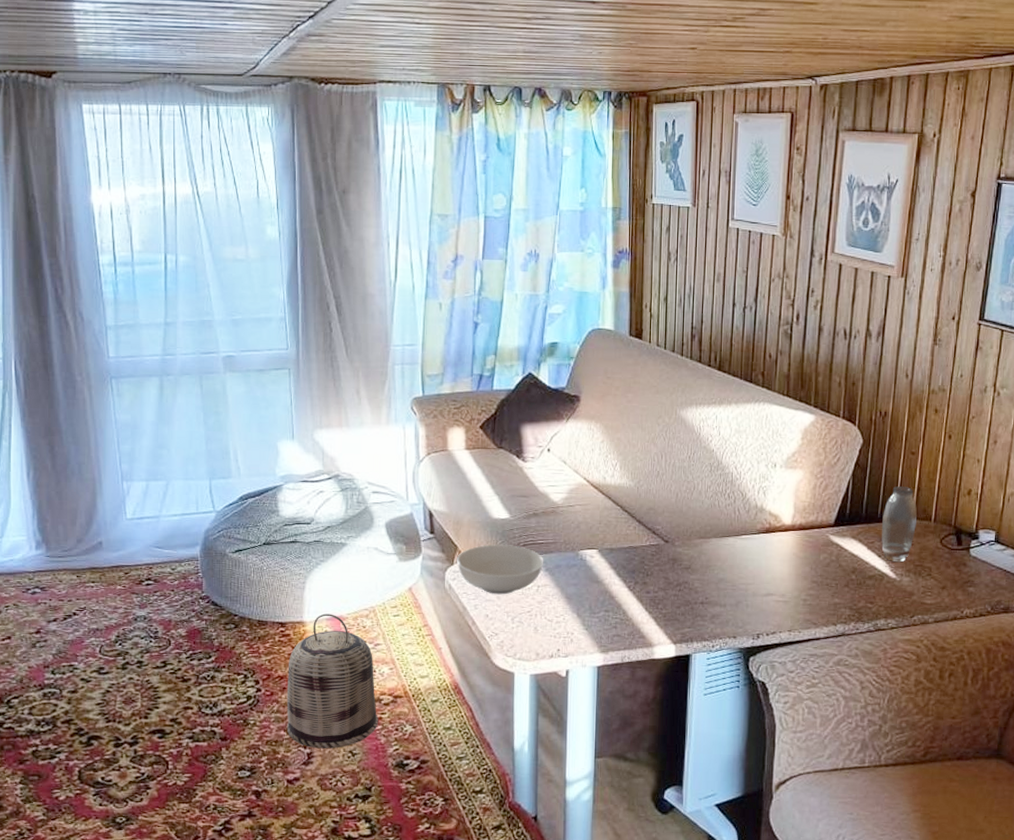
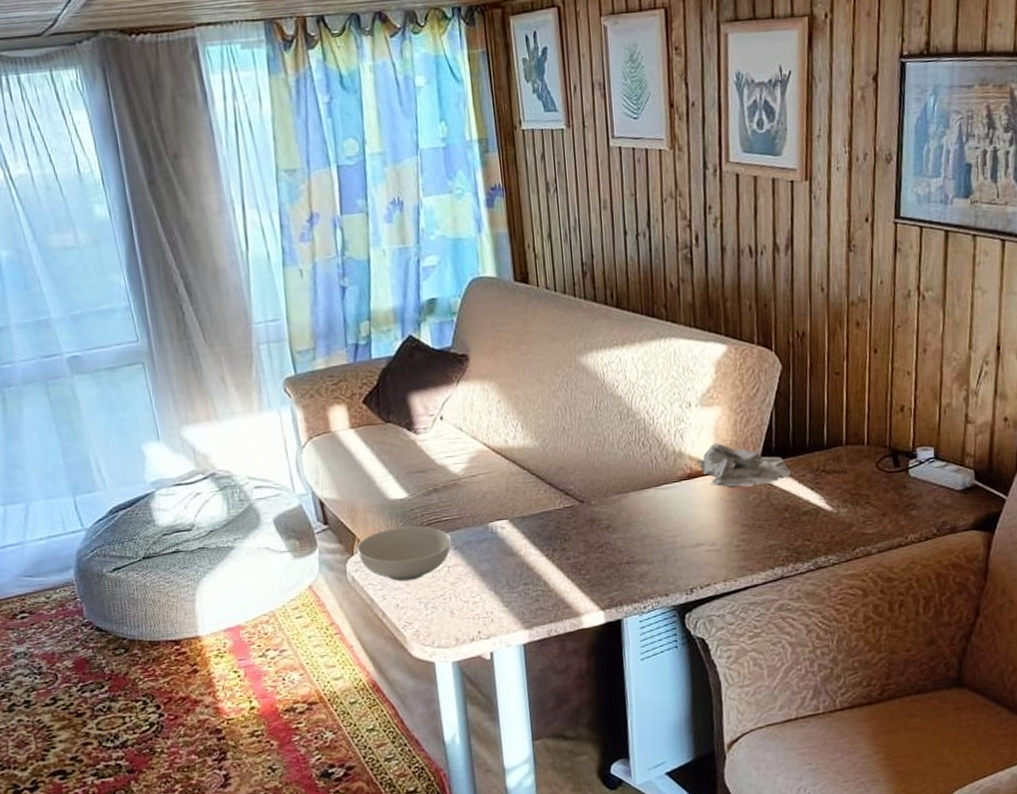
basket: present [286,613,378,749] -> none [188,624,296,769]
tissue: none [777,503,861,547] -> present [698,443,791,489]
vase: present [881,486,917,563] -> none [811,411,849,494]

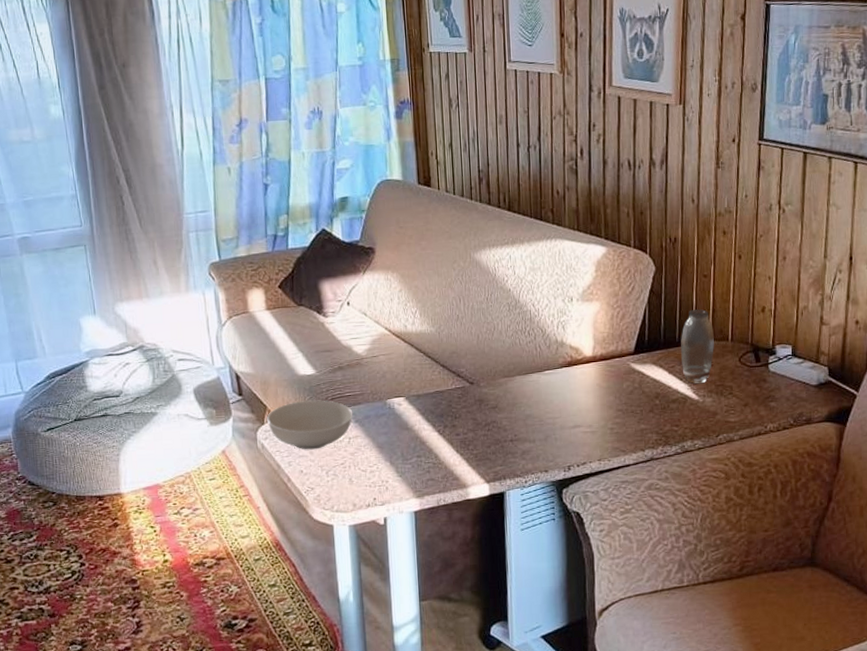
tissue: present [698,443,791,489] -> none [577,335,661,376]
vase: none [811,411,849,494] -> present [681,309,714,384]

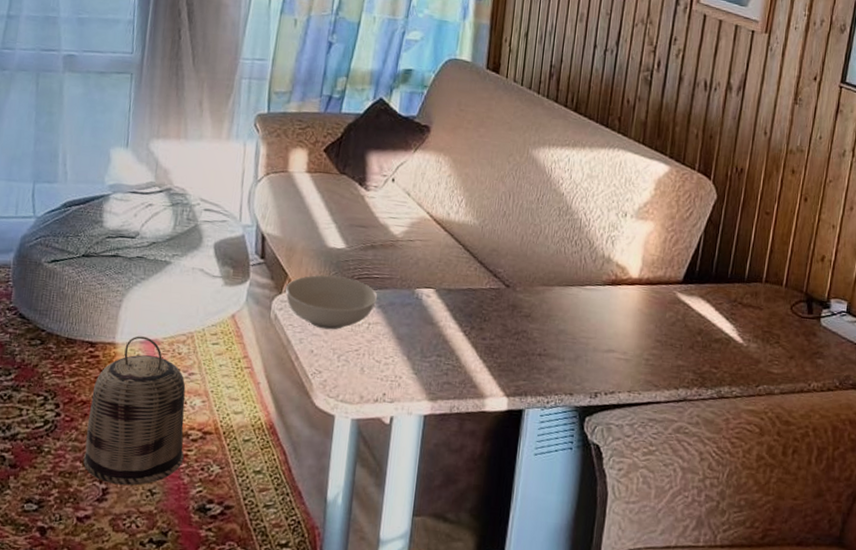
basket: none [109,483,204,617] -> present [83,336,186,486]
vase: present [681,309,714,384] -> none [730,246,769,327]

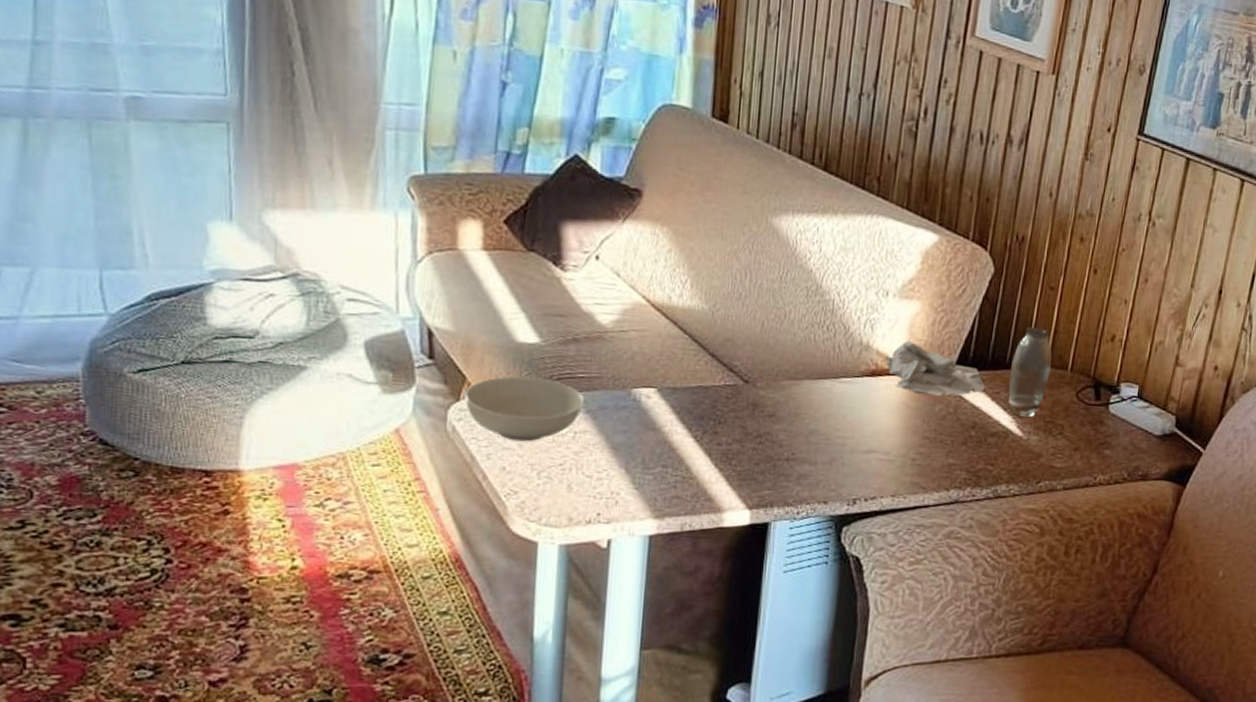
basket: present [83,336,186,486] -> none [210,460,345,640]
tissue: none [623,256,709,305] -> present [885,341,985,396]
vase: none [730,246,769,327] -> present [1008,327,1052,418]

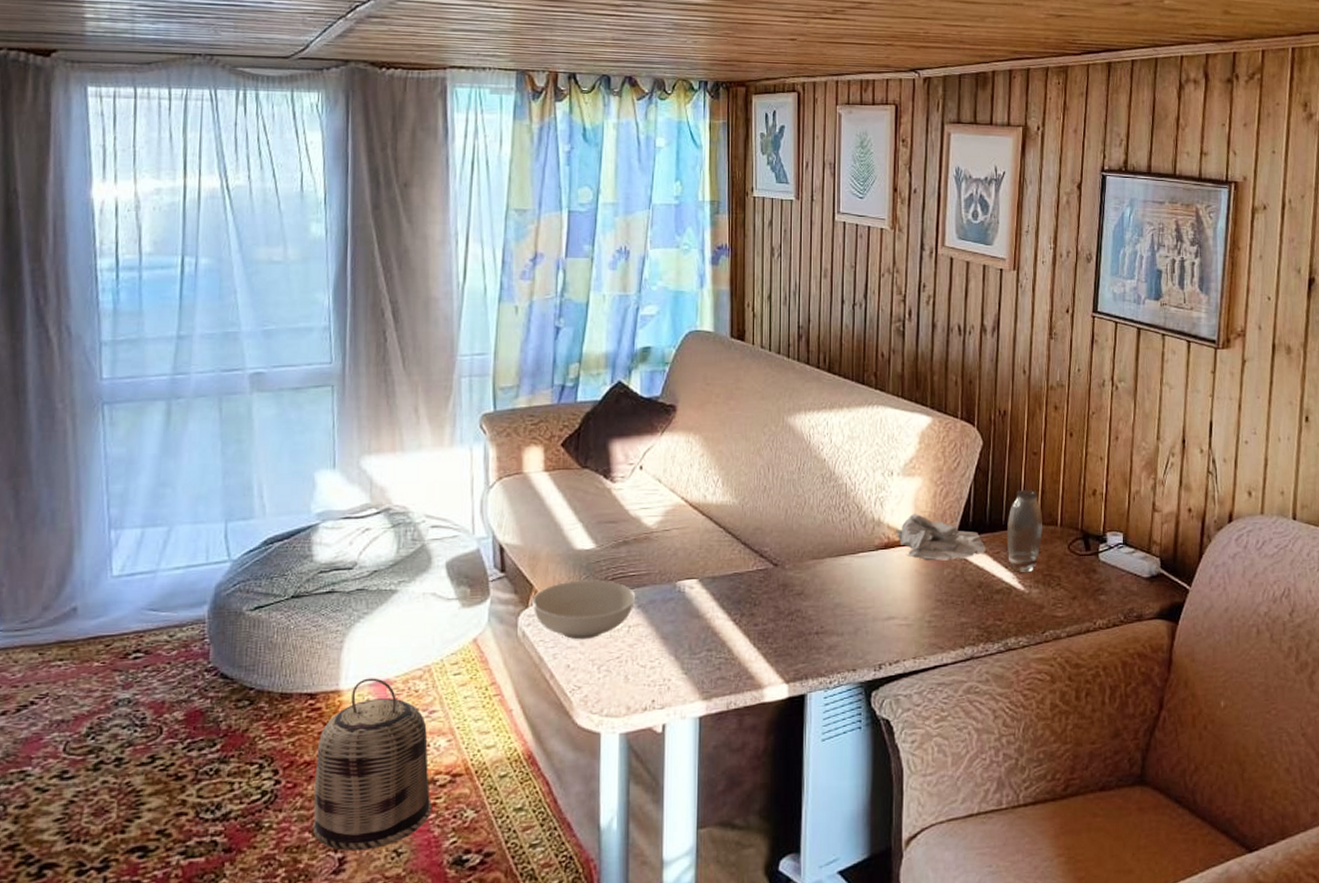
basket: none [210,460,345,640] -> present [313,678,432,851]

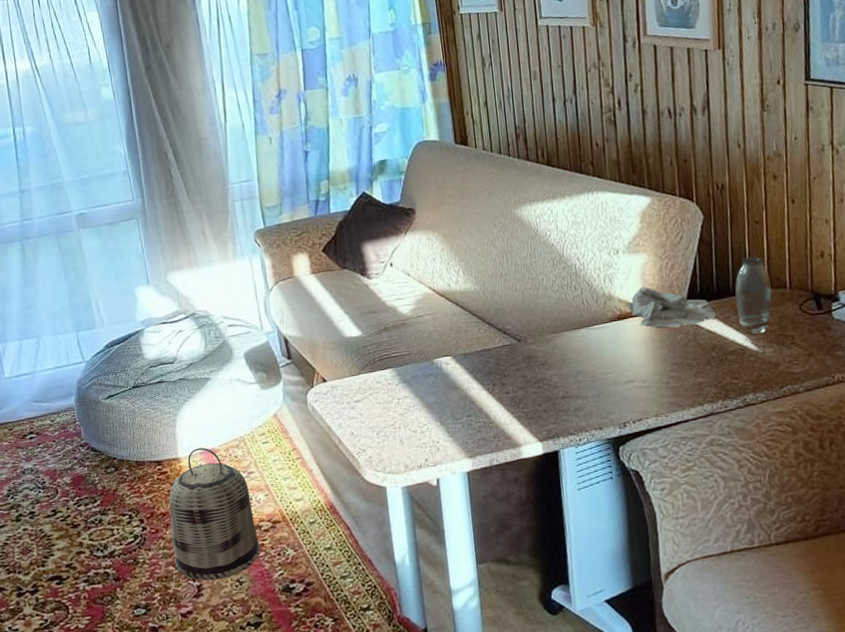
bowl: present [531,579,636,640] -> none [315,361,401,412]

